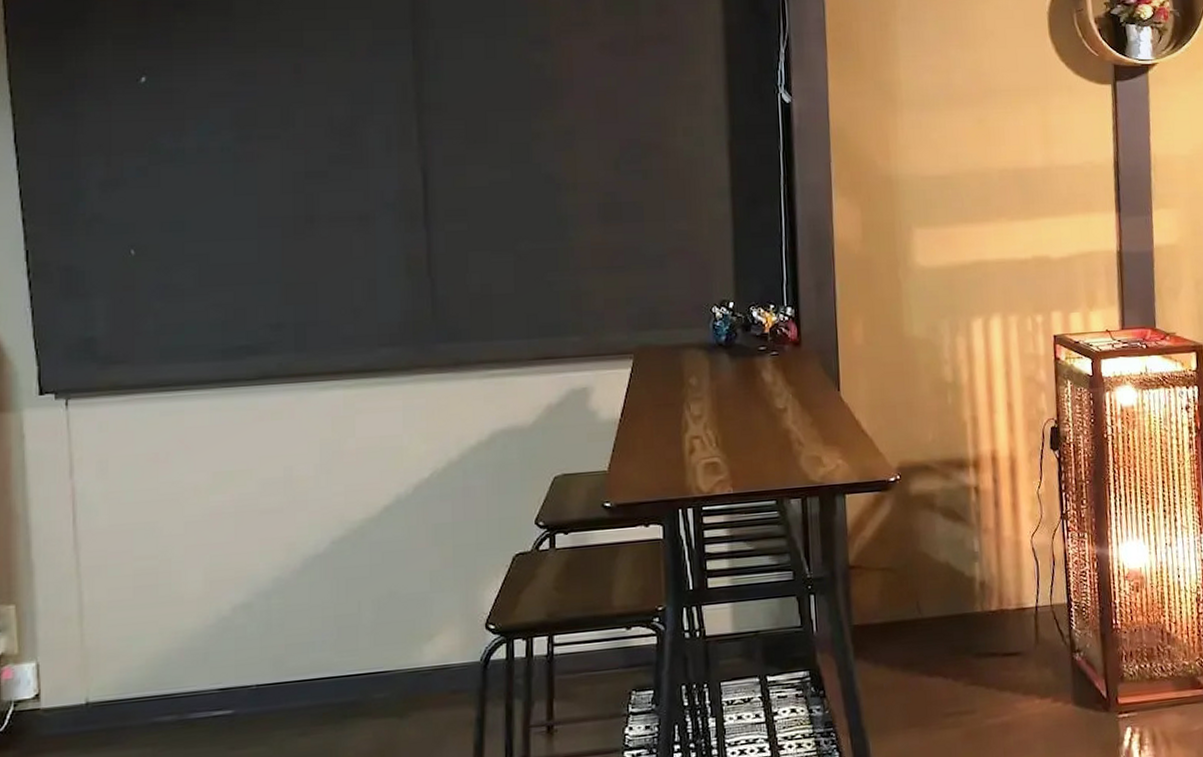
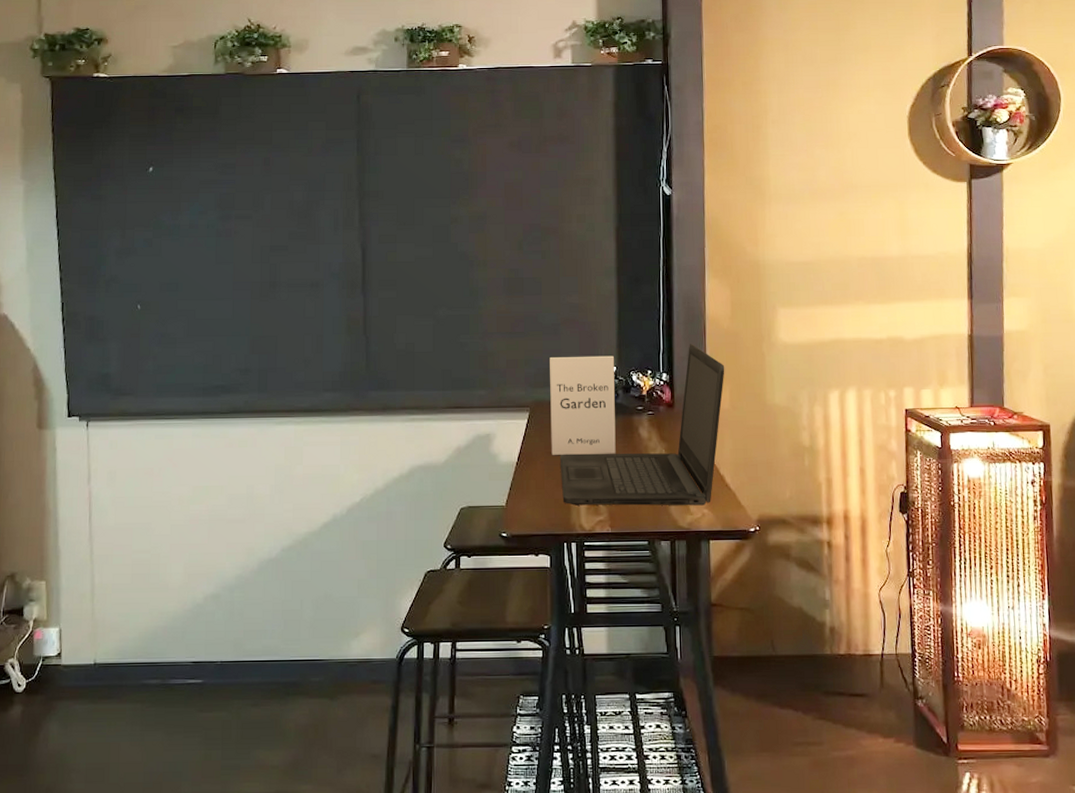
book: none [655,289,736,408] -> present [550,355,616,455]
laptop: none [670,272,857,465] -> present [559,344,725,506]

